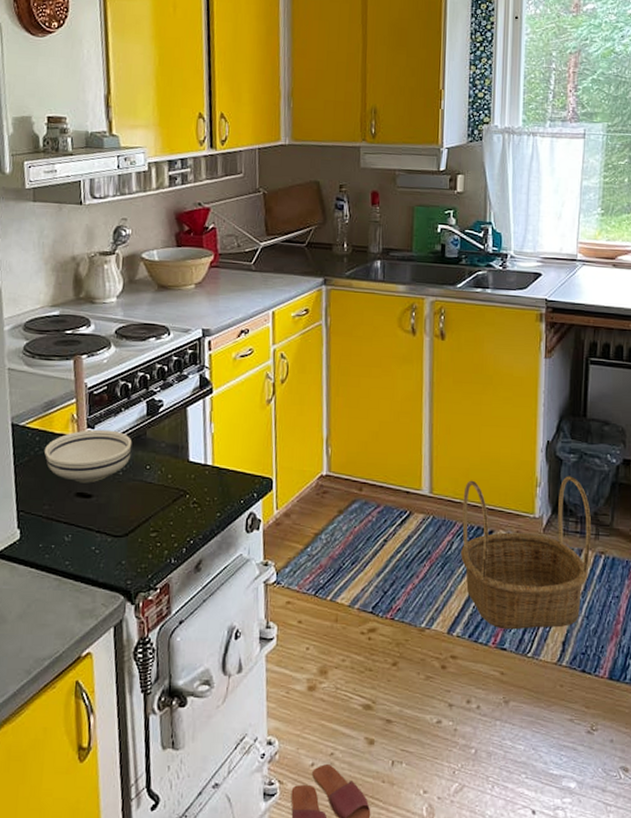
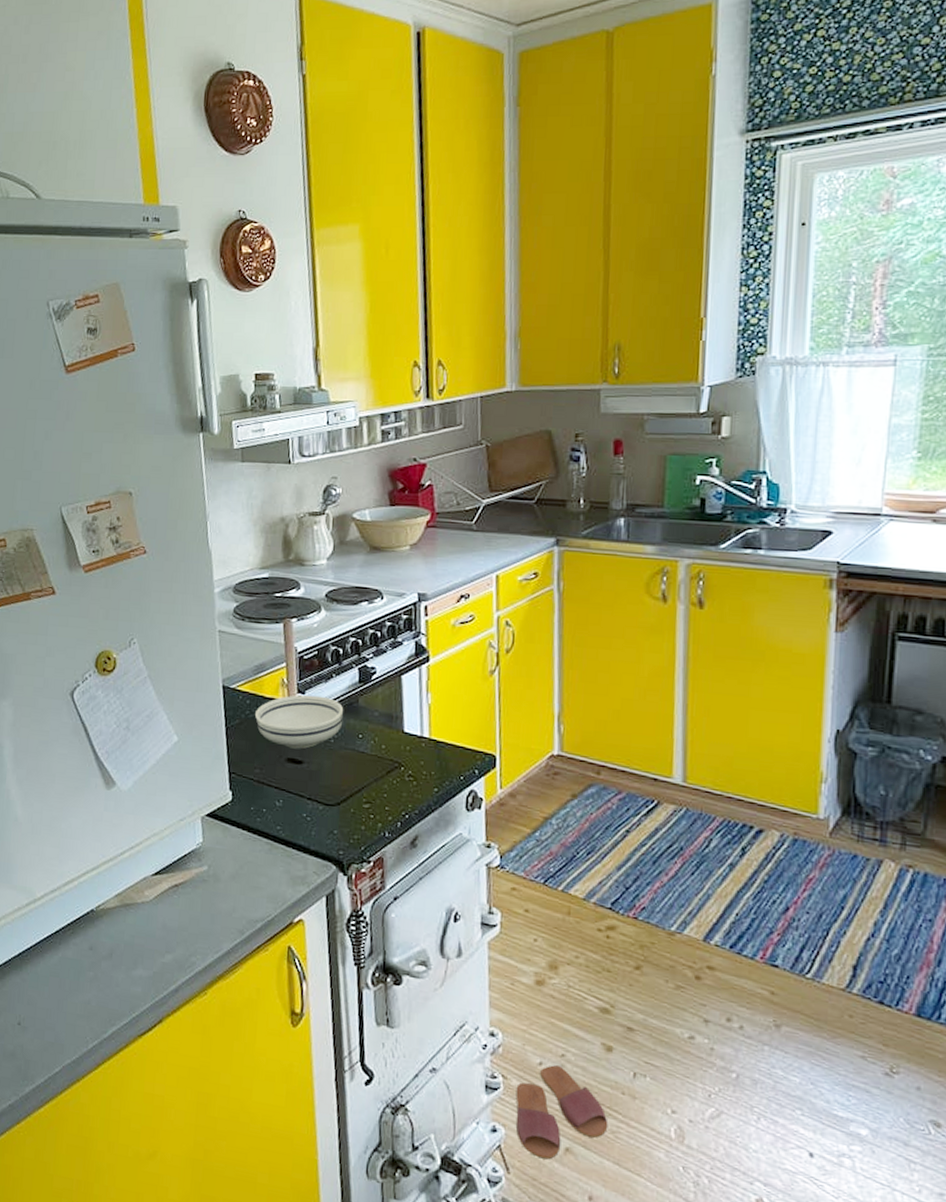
basket: present [461,476,592,630] -> none [721,770,896,949]

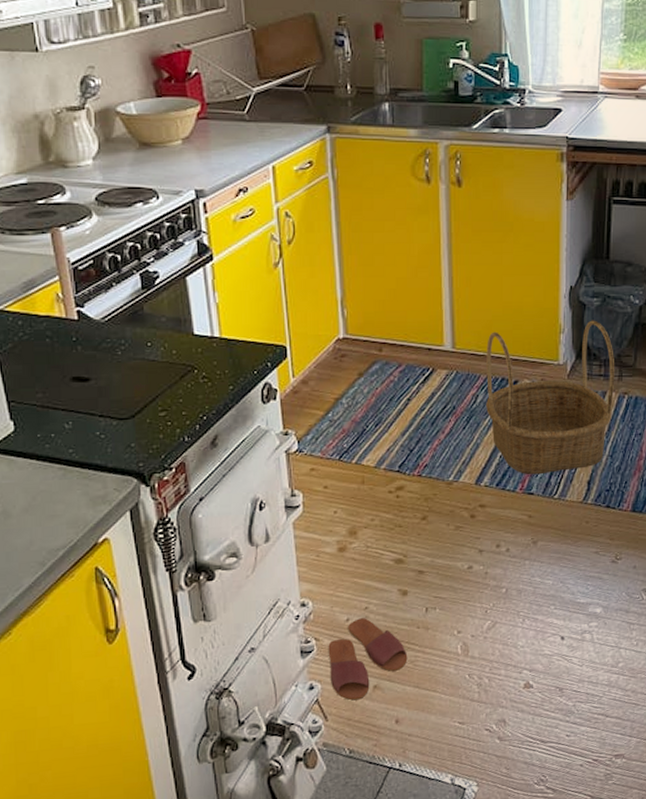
bowl: present [254,694,344,749] -> none [29,307,129,367]
basket: none [721,770,896,949] -> present [486,320,615,475]

